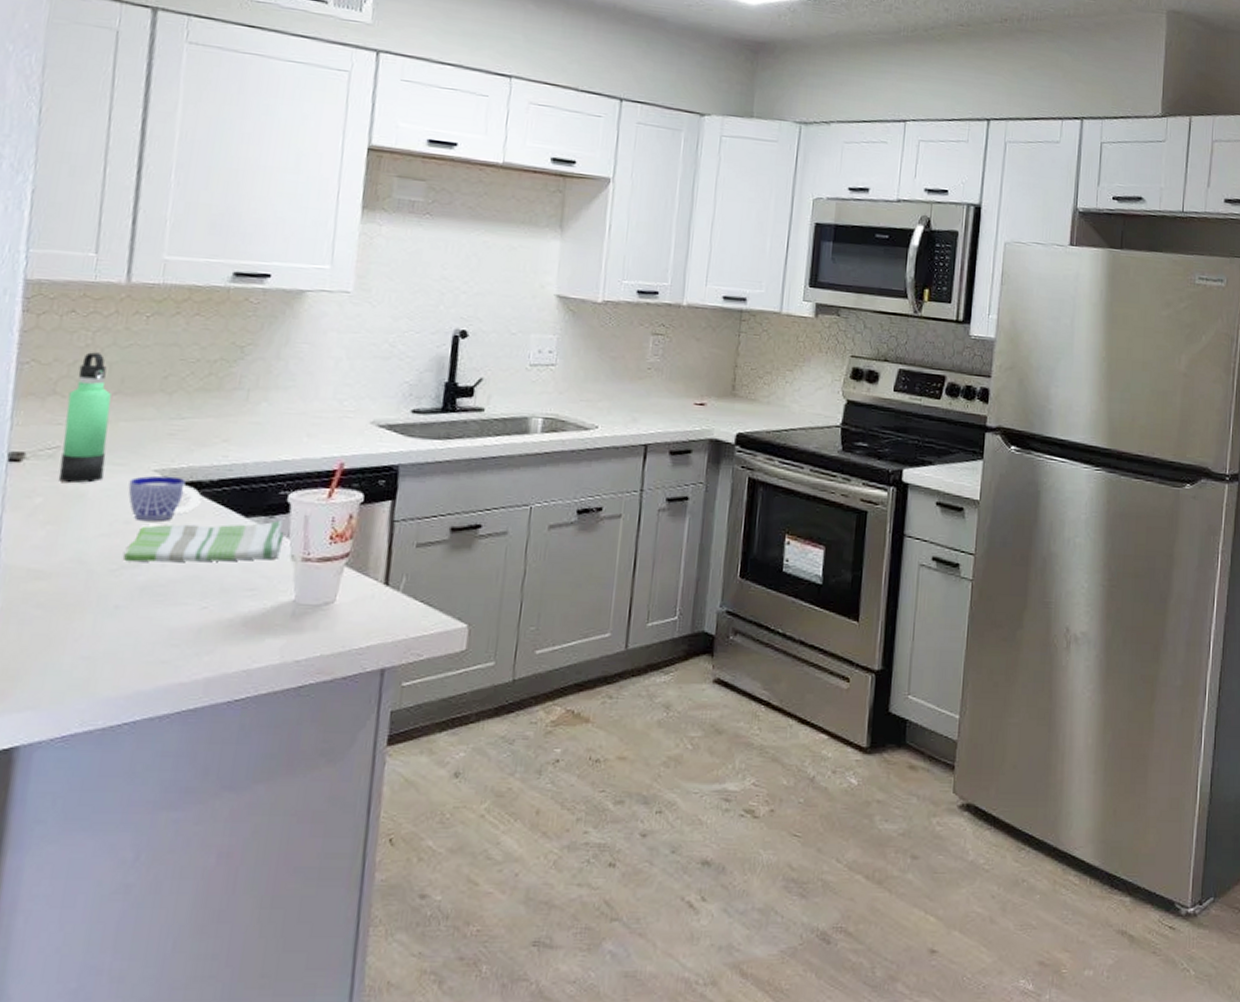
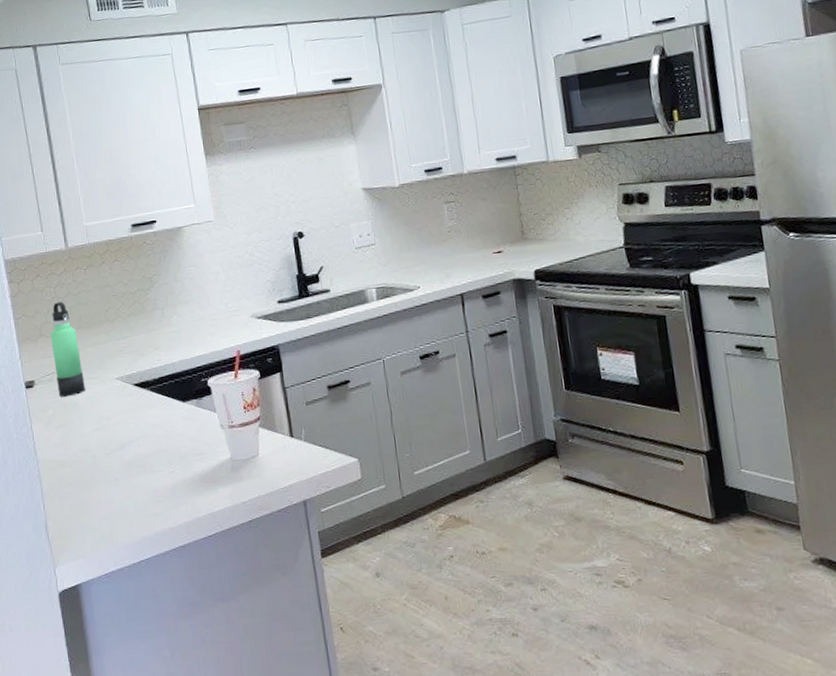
dish towel: present [124,520,284,562] -> none [112,401,213,447]
cup: present [128,475,201,522] -> none [102,380,151,417]

